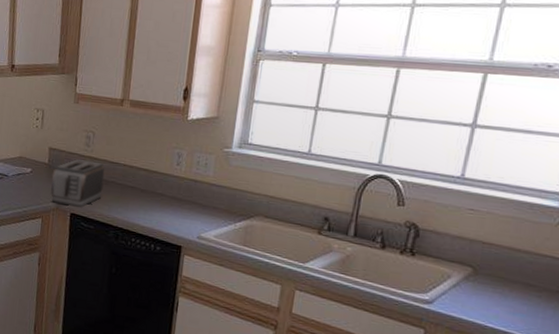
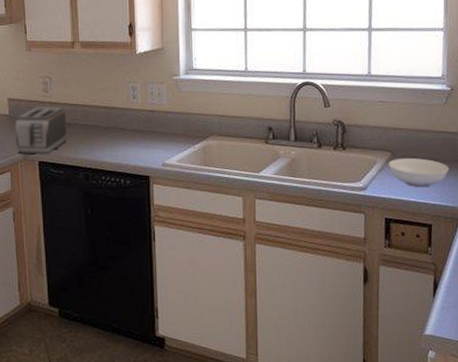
bowl: none [466,276,548,315] -> present [388,157,450,188]

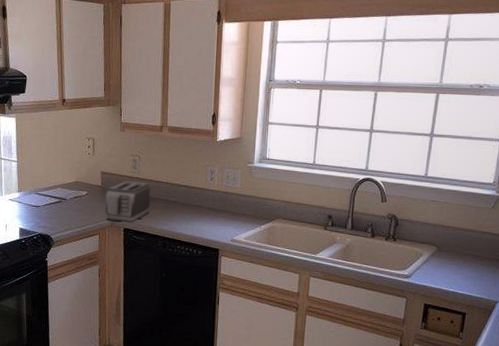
bowl: present [388,157,450,188] -> none [433,252,489,281]

